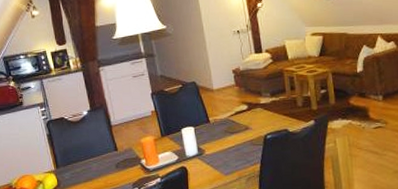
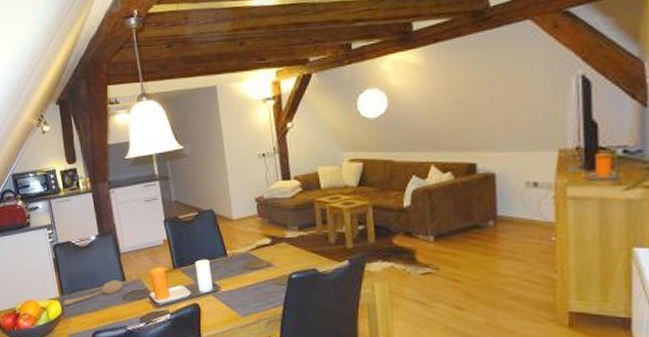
spoon: none [59,150,115,177] -> present [63,280,122,306]

